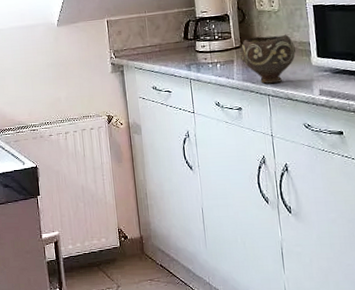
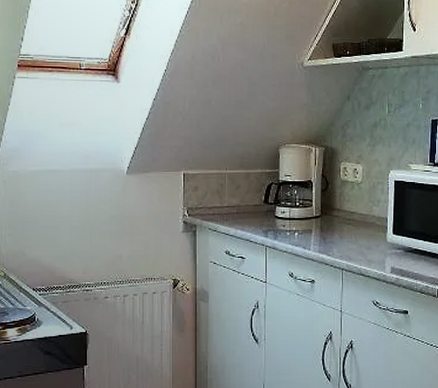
bowl: present [240,34,296,84] -> none [320,207,373,257]

